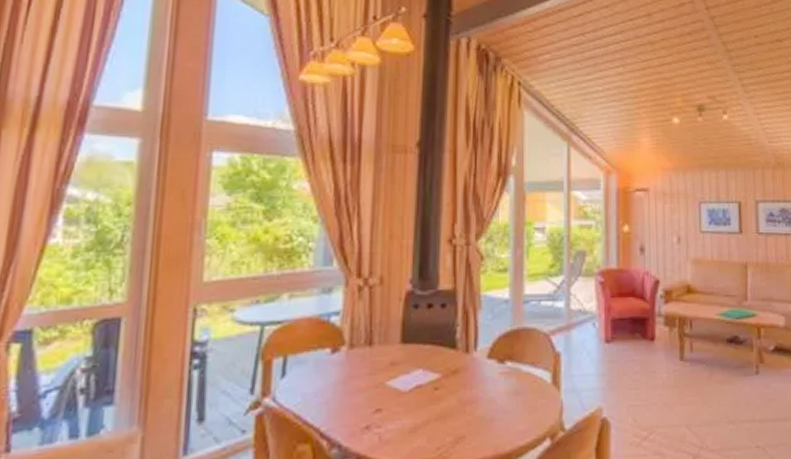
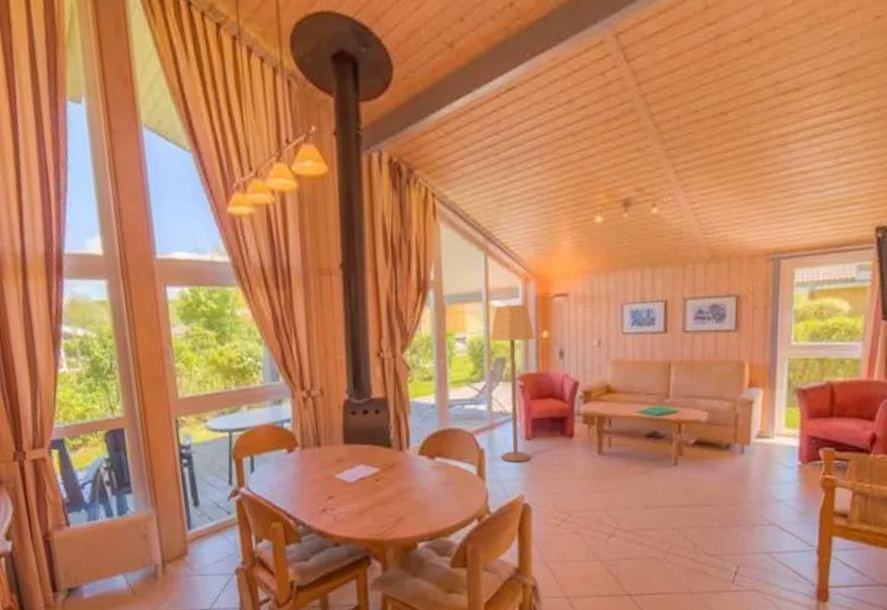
lamp: none [571,197,616,369] -> present [490,304,535,463]

